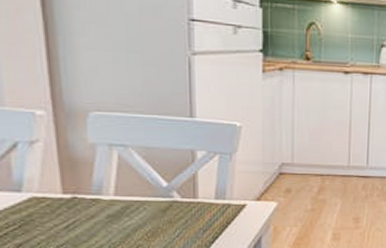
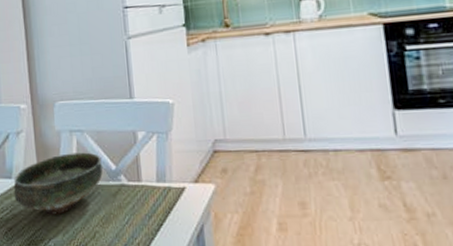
bowl: none [24,168,151,230] -> present [13,152,103,215]

